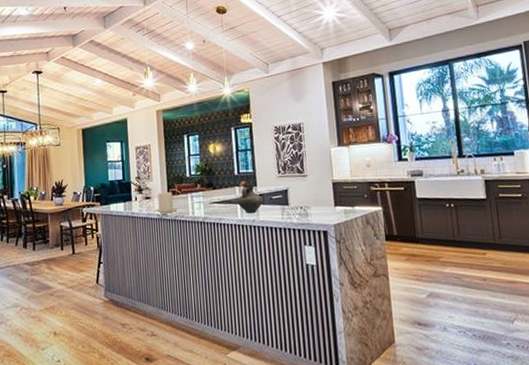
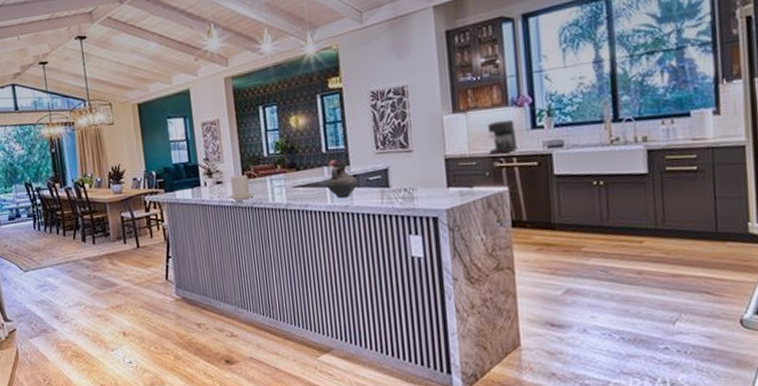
coffee maker: none [364,153,389,180] -> present [487,120,518,154]

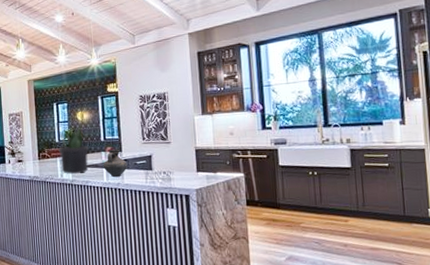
candle: present [227,175,255,201] -> none [26,156,47,176]
planter: none [265,135,307,197] -> present [57,126,89,174]
coffee maker: present [487,120,518,154] -> none [228,122,252,148]

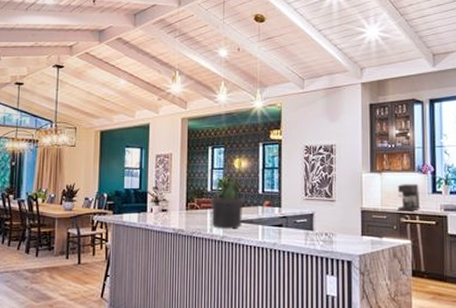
ceramic pitcher: present [103,149,127,177] -> none [259,204,286,235]
coffee maker: none [228,122,252,148] -> present [397,184,421,211]

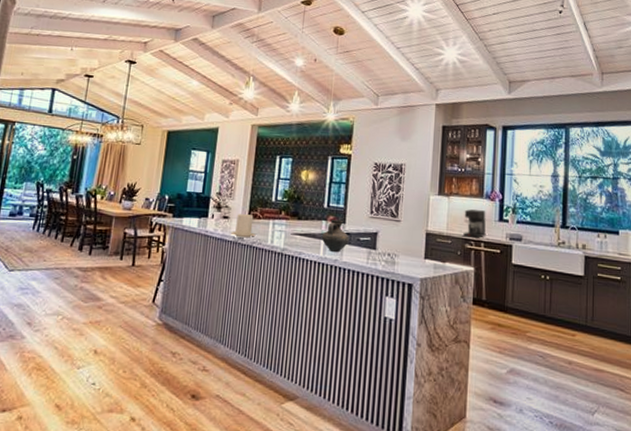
candle: none [170,206,195,229] -> present [230,214,256,238]
planter: present [210,173,244,230] -> none [272,183,308,243]
ceramic pitcher: none [259,204,286,235] -> present [321,219,349,252]

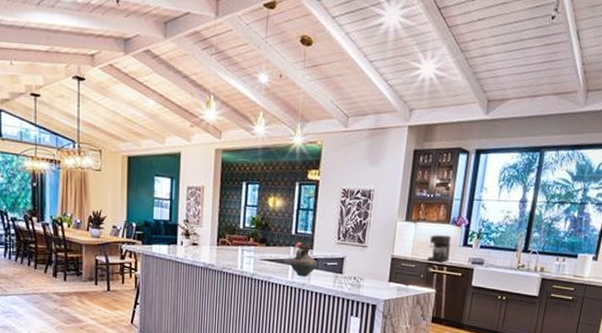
candle: present [230,214,256,238] -> none [200,241,225,264]

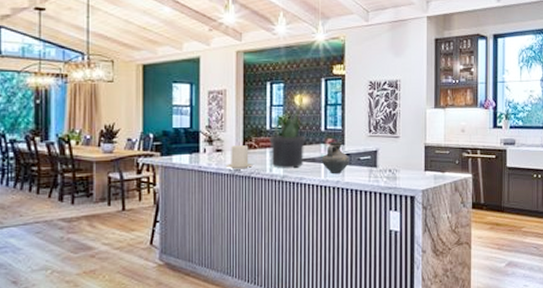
candle: none [200,241,225,264] -> present [225,145,253,170]
planter: none [242,210,276,268] -> present [269,111,305,169]
coffee maker: present [427,235,451,262] -> none [460,119,482,146]

